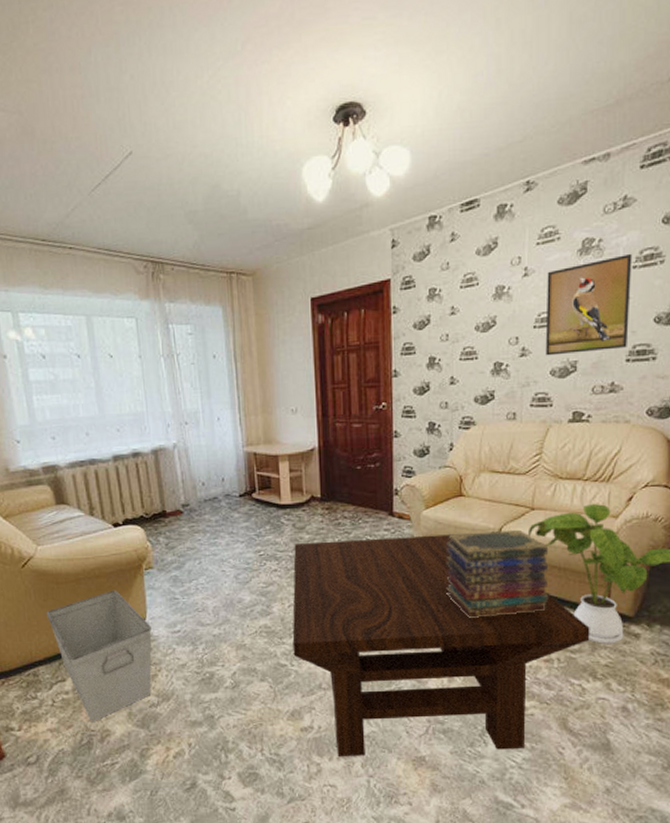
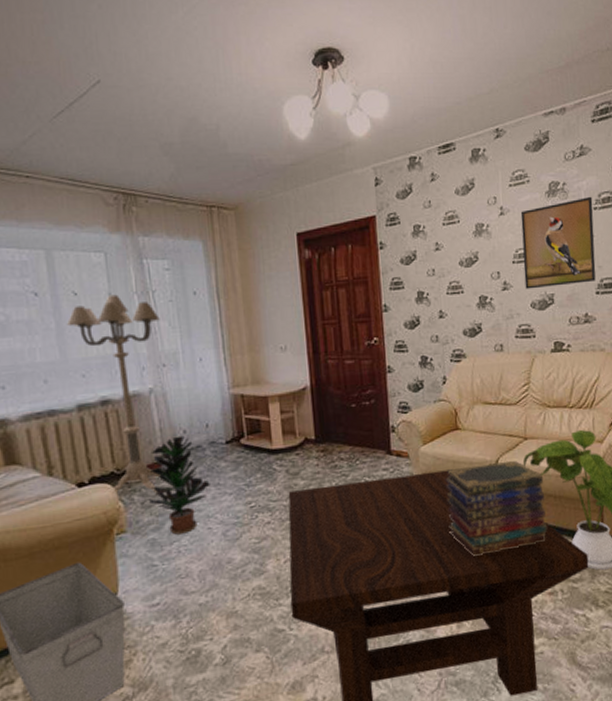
floor lamp: none [103,357,183,537] -> present [66,294,160,494]
potted plant: none [172,487,225,574] -> present [149,435,210,535]

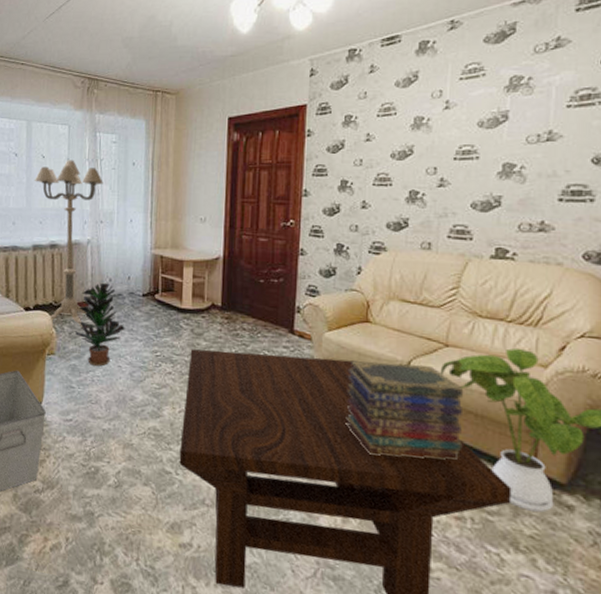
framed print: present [520,196,596,289] -> none [466,92,566,189]

